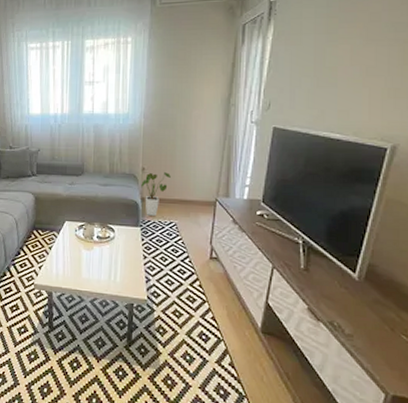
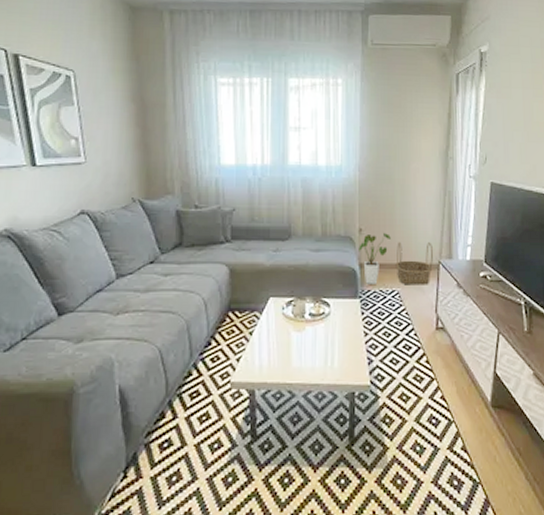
basket: none [174,181,210,220] -> present [395,242,433,285]

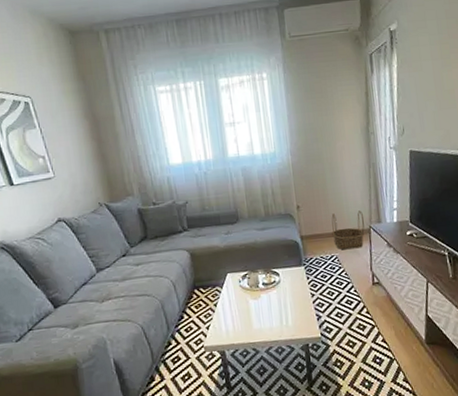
house plant: present [359,232,391,284] -> none [298,206,325,253]

